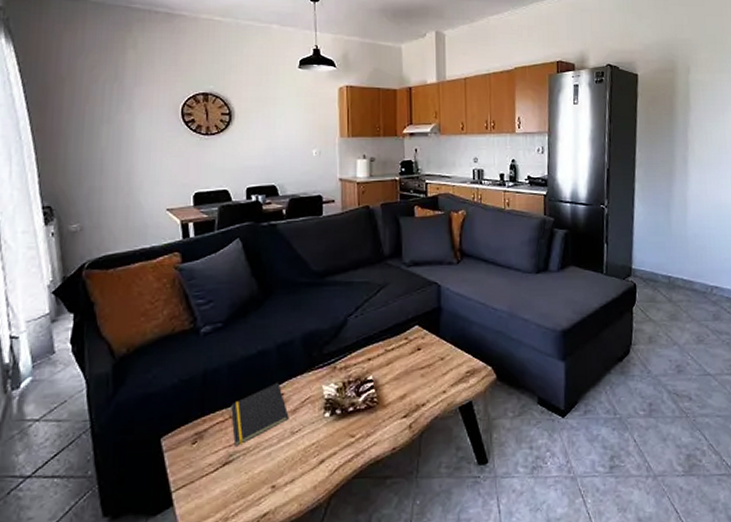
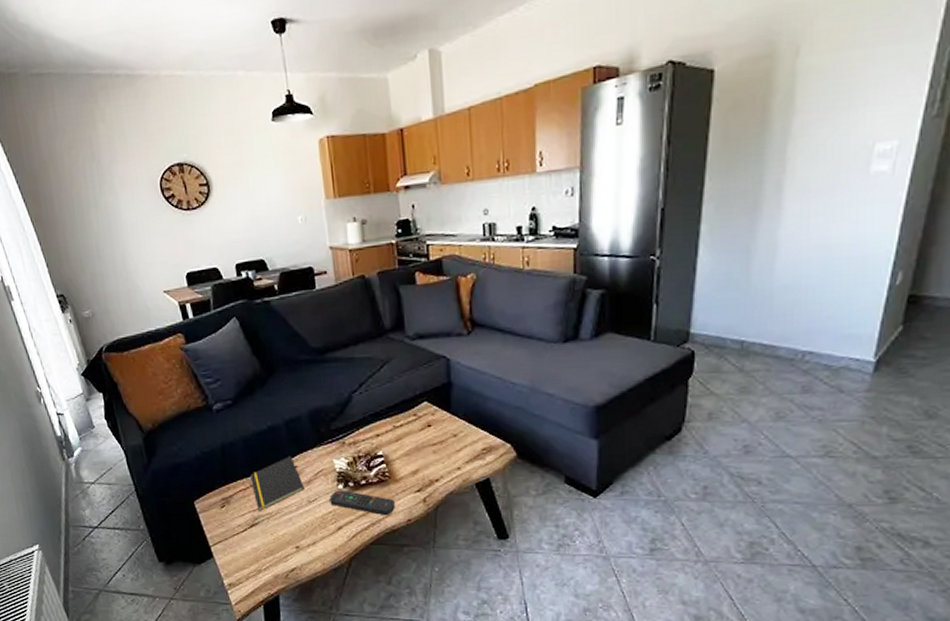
remote control: none [314,418,381,446] -> present [329,490,395,516]

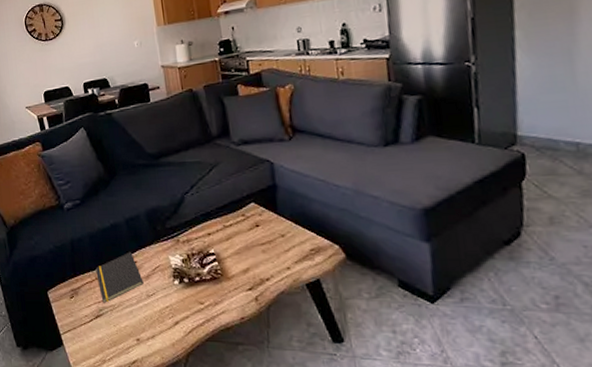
remote control: present [329,490,395,516] -> none [166,285,228,313]

